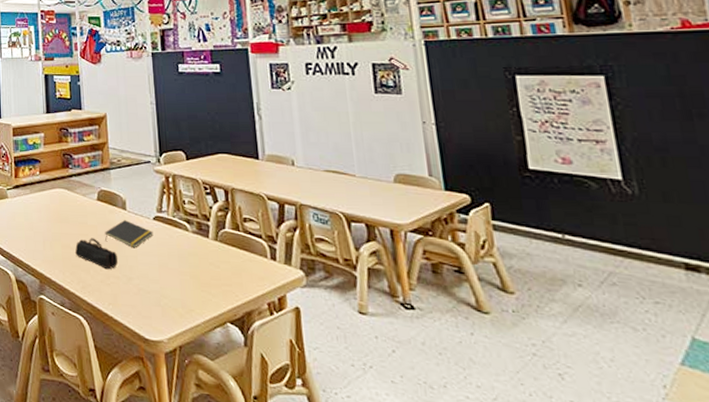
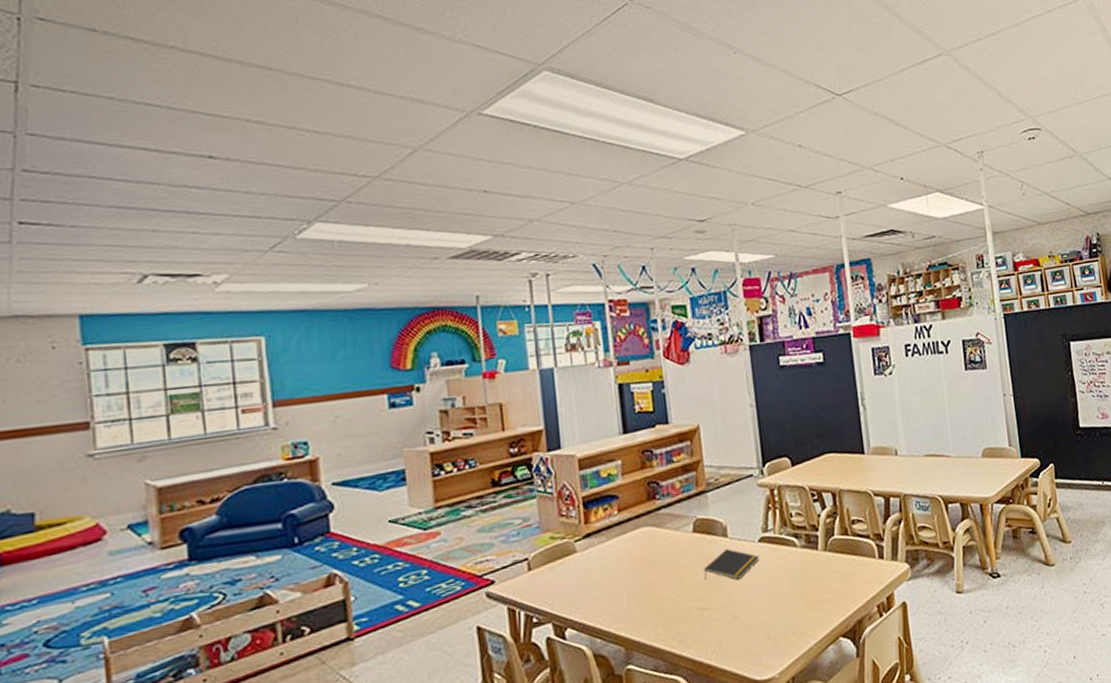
pencil case: present [75,238,118,270] -> none [668,578,721,613]

